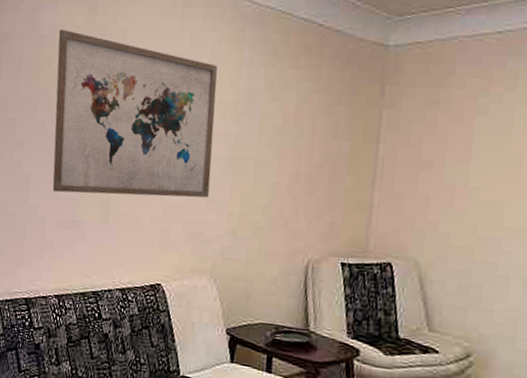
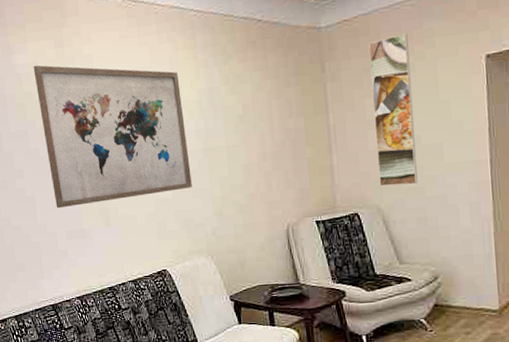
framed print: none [422,69,487,244] -> present [368,33,418,187]

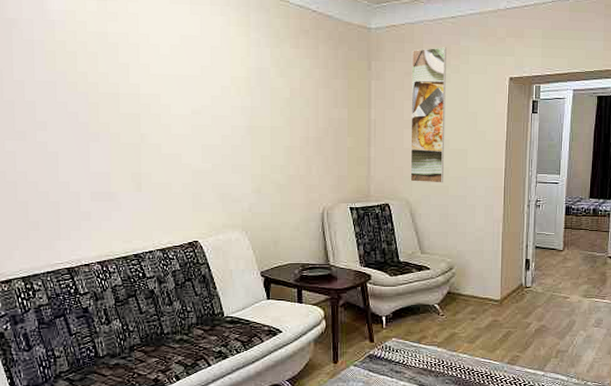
wall art: present [33,65,192,209] -> none [69,14,233,168]

